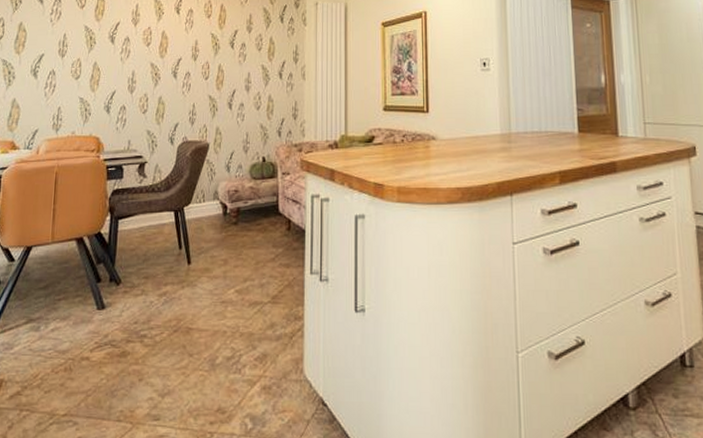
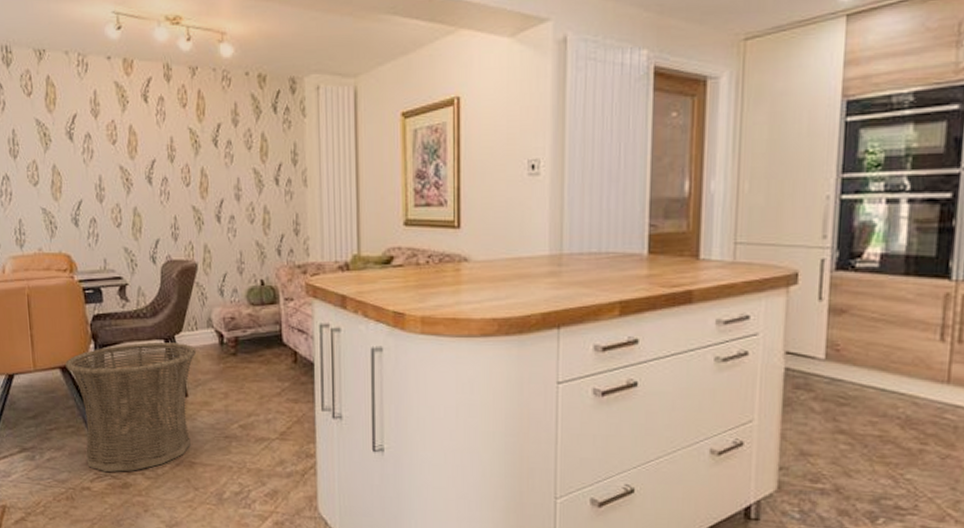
basket: none [82,214,202,340] -> present [65,342,197,472]

